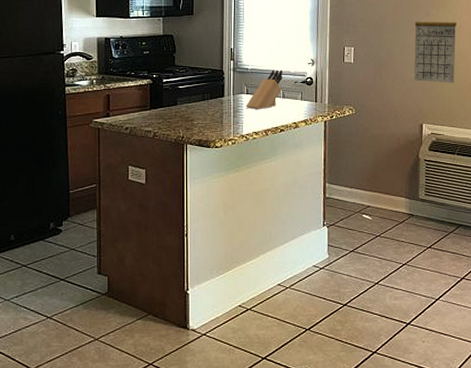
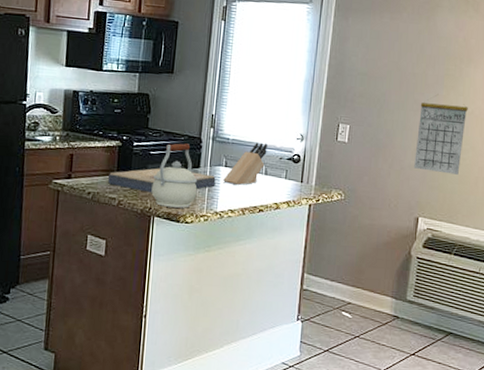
fish fossil: none [143,100,239,123] -> present [108,168,216,193]
kettle: none [182,76,224,135] -> present [151,143,197,208]

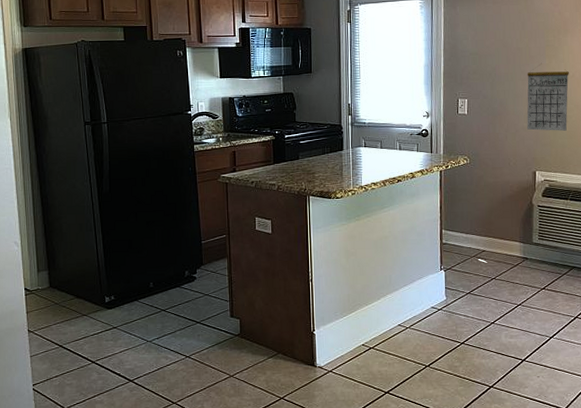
fish fossil: present [108,168,216,193] -> none [267,154,358,176]
kettle: present [151,143,197,208] -> none [304,131,343,187]
knife block: present [223,142,268,185] -> none [364,123,399,161]

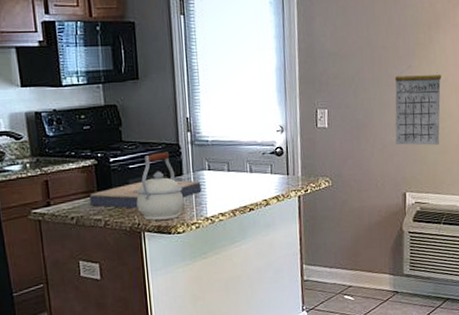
fish fossil: none [267,154,358,176] -> present [90,180,202,208]
kettle: none [304,131,343,187] -> present [136,152,185,220]

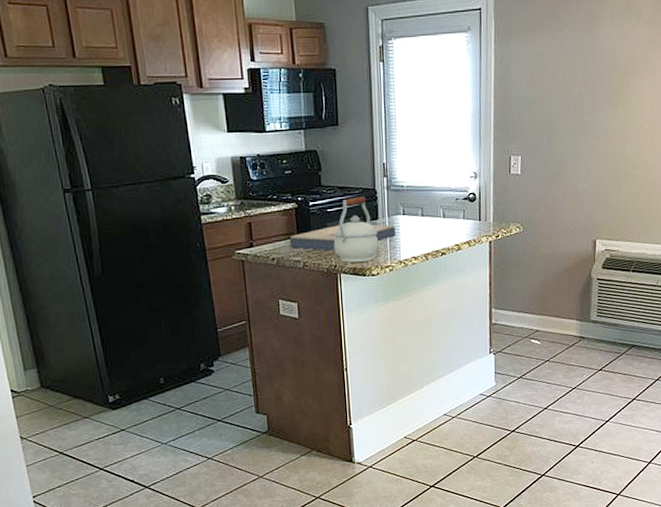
calendar: present [394,66,441,146] -> none [588,112,637,193]

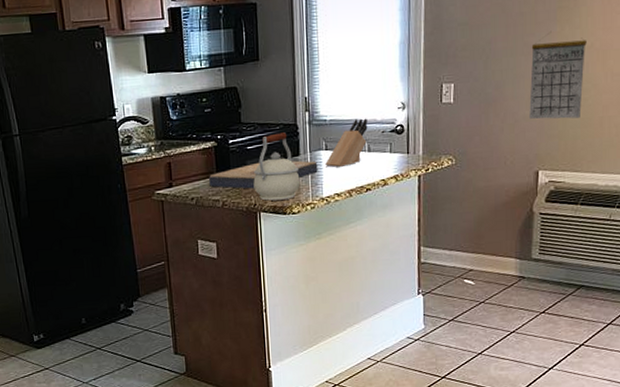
knife block: none [403,185,443,231] -> present [325,118,368,167]
calendar: none [588,112,637,193] -> present [529,32,587,119]

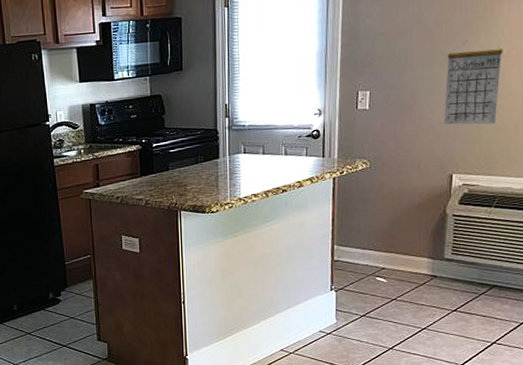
fish fossil: present [209,160,318,189] -> none [133,163,236,189]
kettle: present [253,132,300,201] -> none [175,137,219,200]
knife block: present [325,118,368,167] -> none [244,123,285,169]

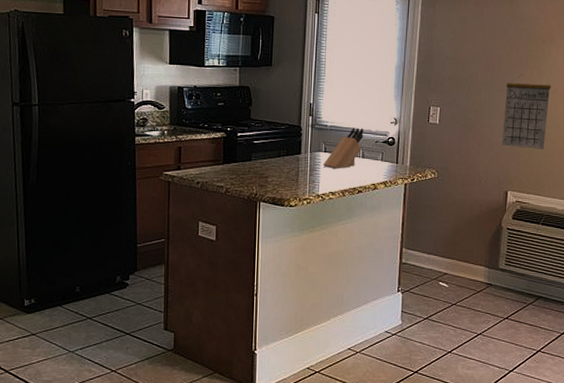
knife block: none [244,123,285,169] -> present [323,127,364,168]

